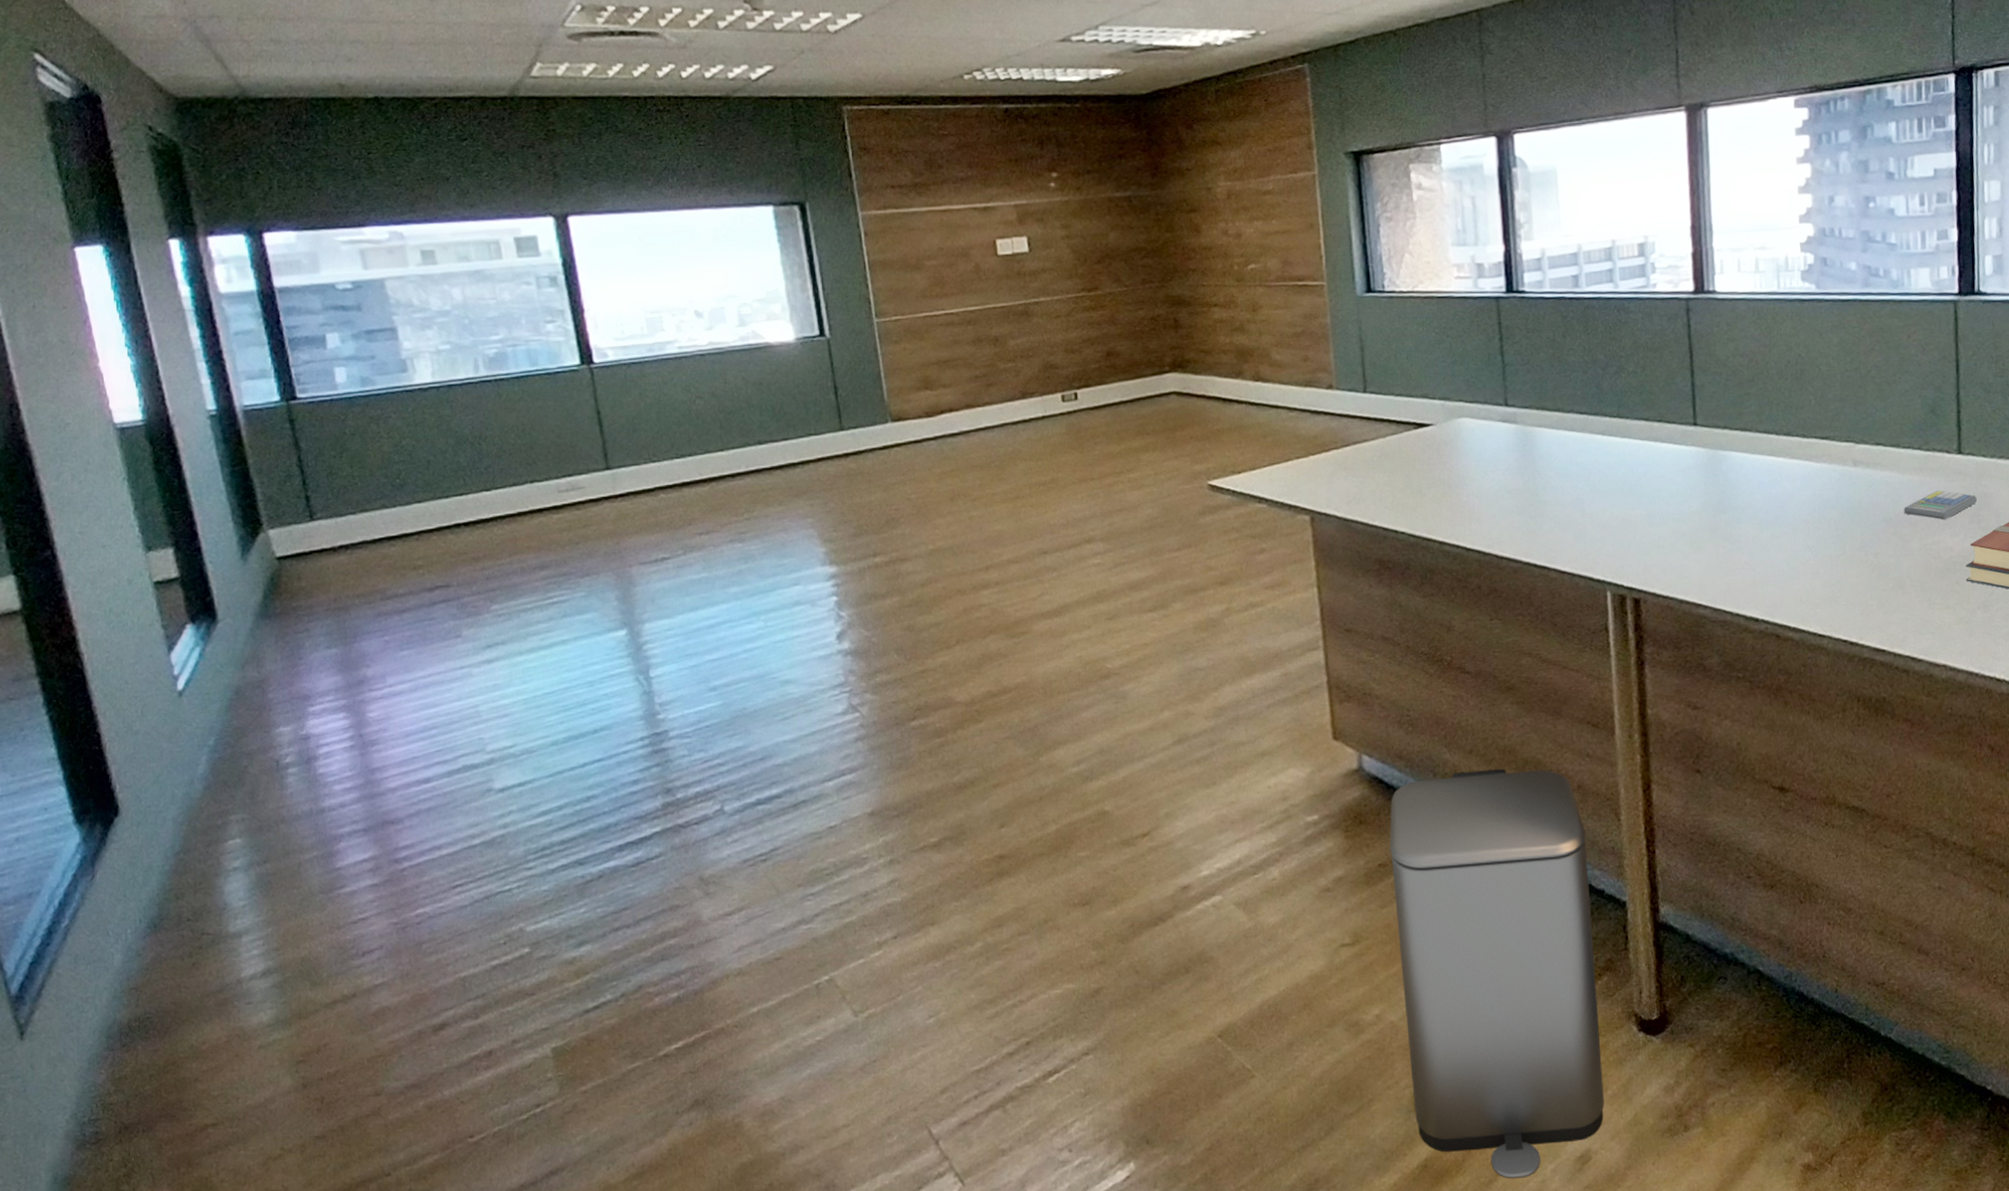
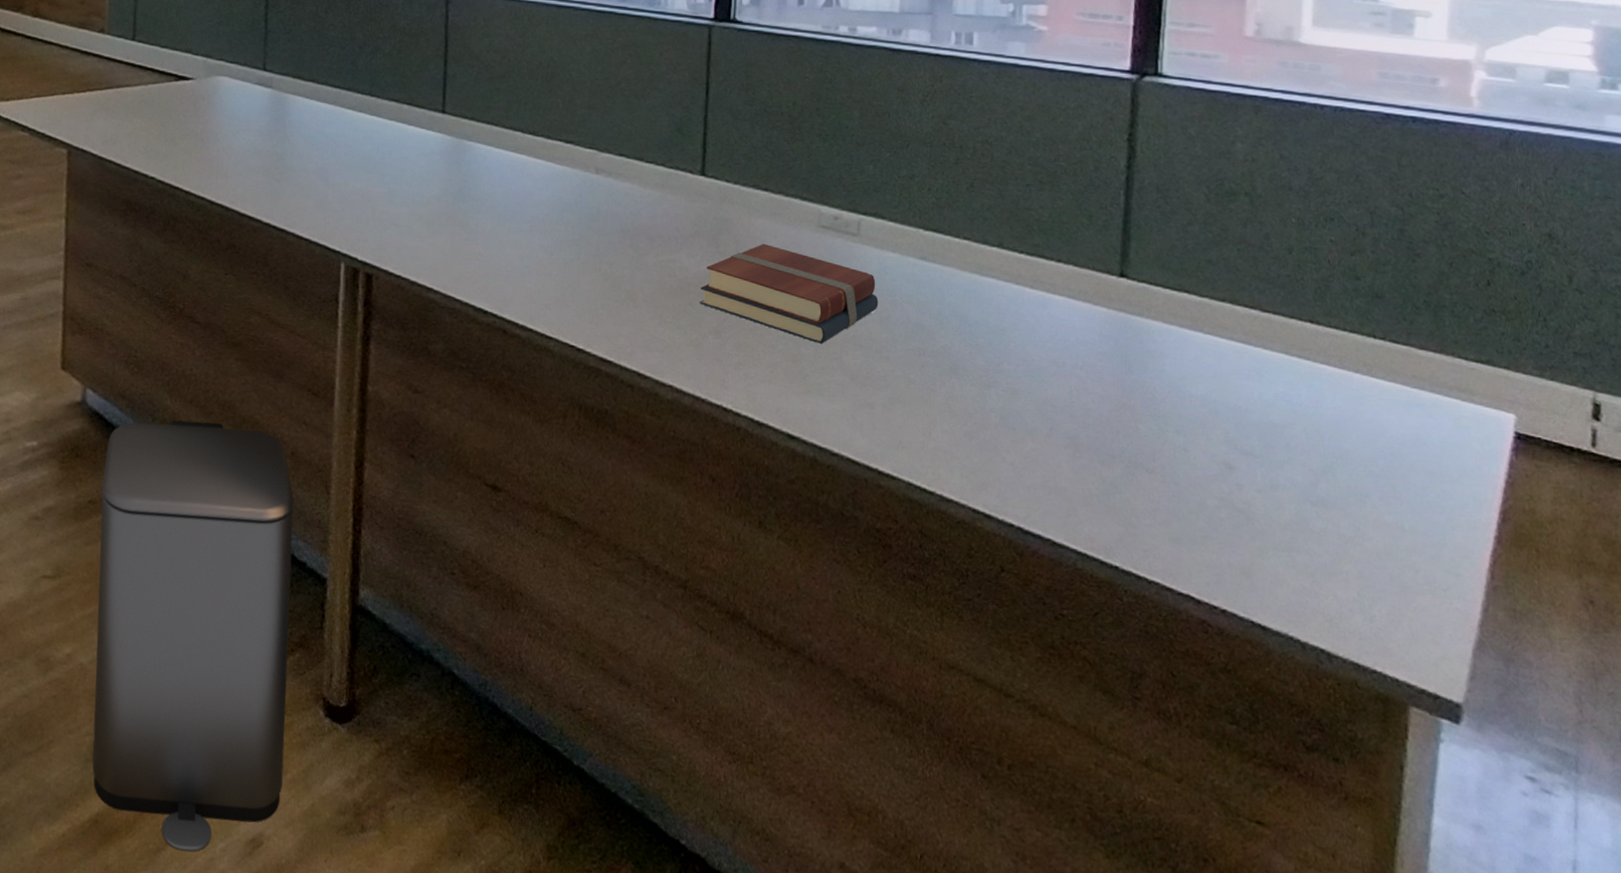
calculator: present [1904,490,1977,521] -> none [642,209,717,240]

